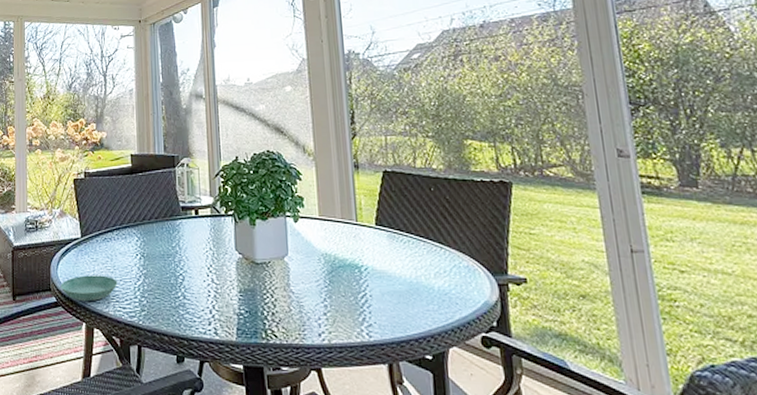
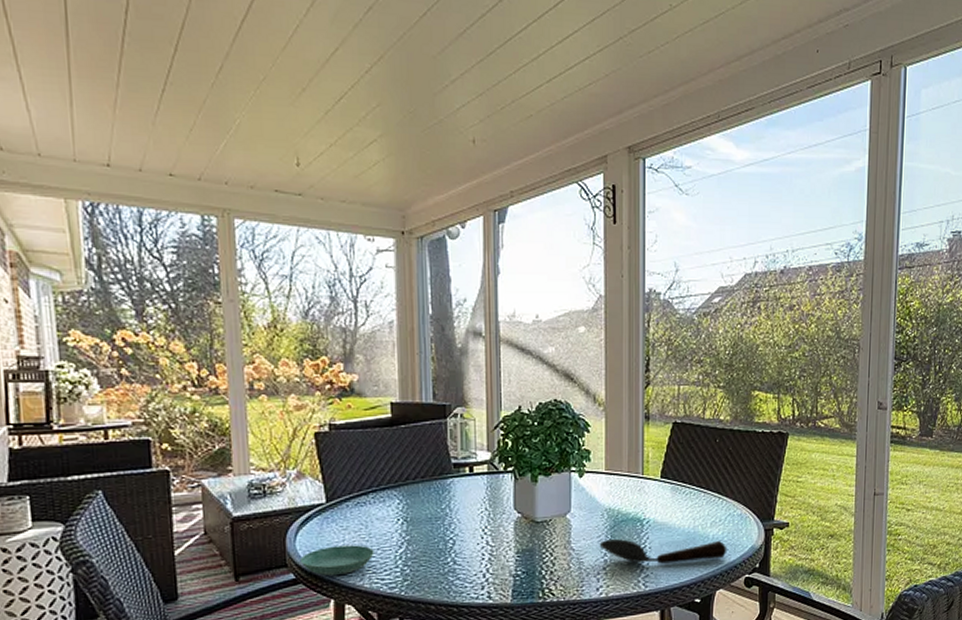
spoon: none [318,285,457,314] -> present [599,539,727,564]

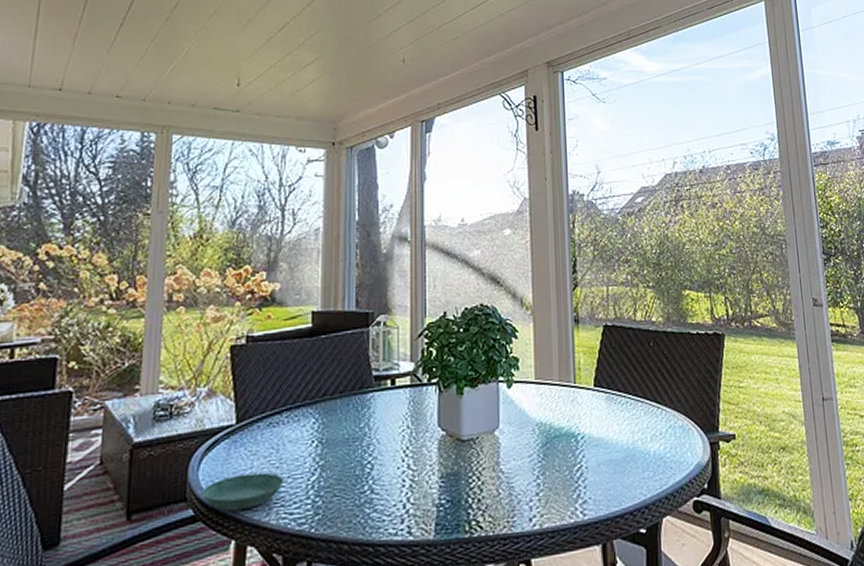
spoon: present [599,539,727,564] -> none [531,458,671,487]

